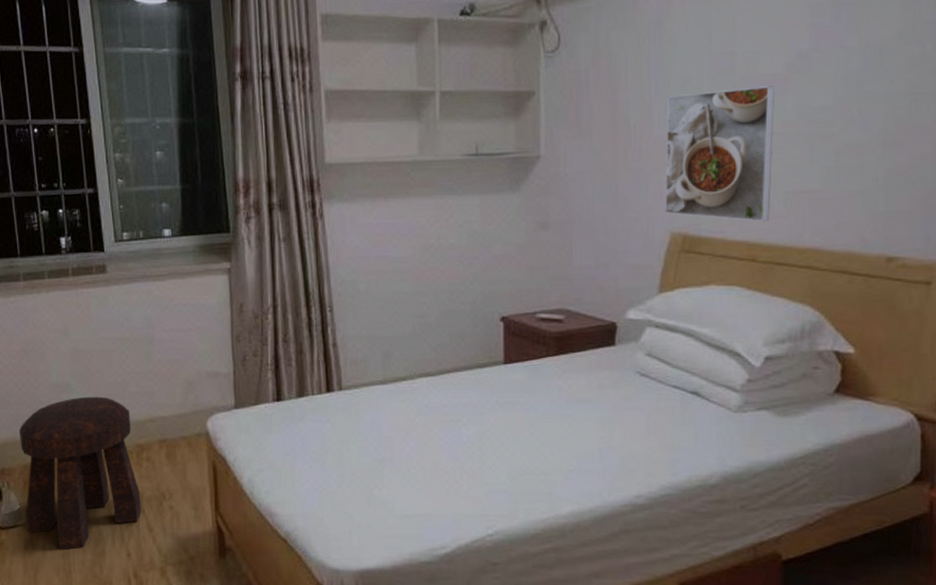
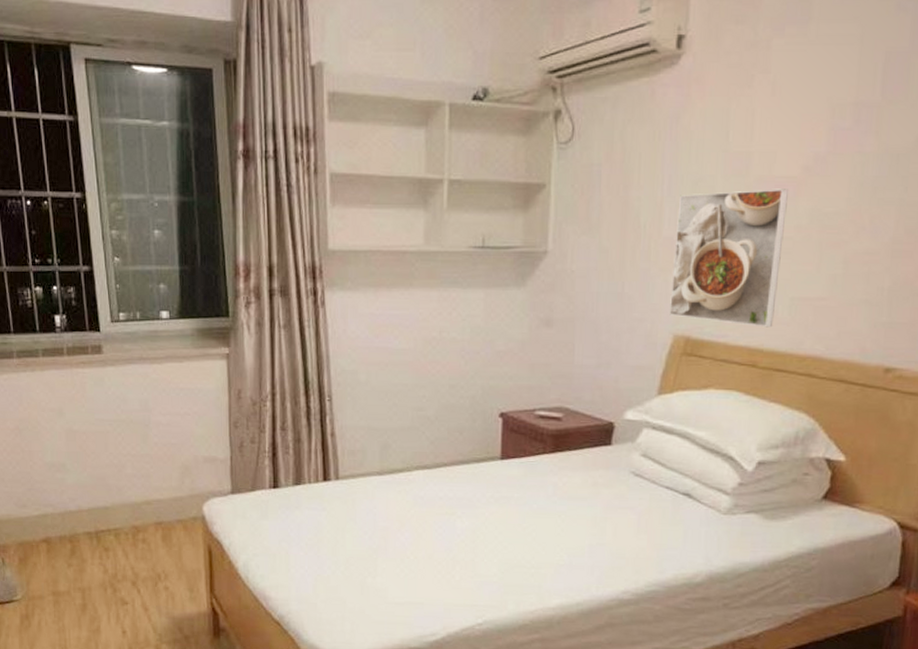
stool: present [18,396,141,550] -> none [13,477,137,626]

